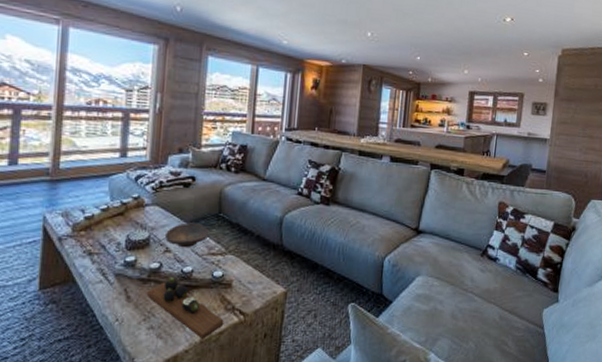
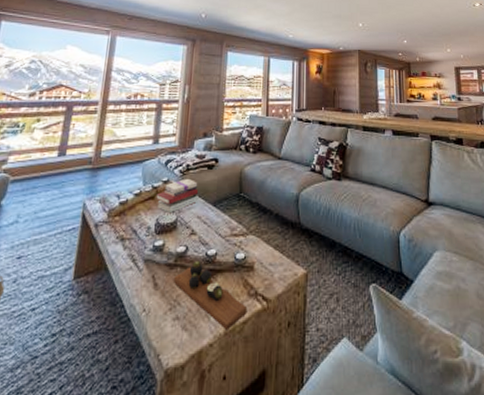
books: none [125,195,174,229] -> present [156,178,199,212]
decorative bowl: present [164,222,211,248] -> none [190,204,233,230]

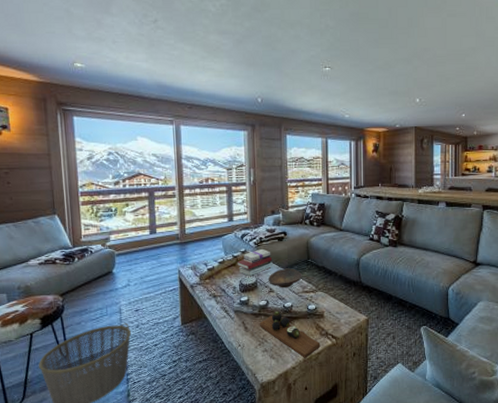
decorative bowl: none [190,204,233,230] -> present [268,268,303,288]

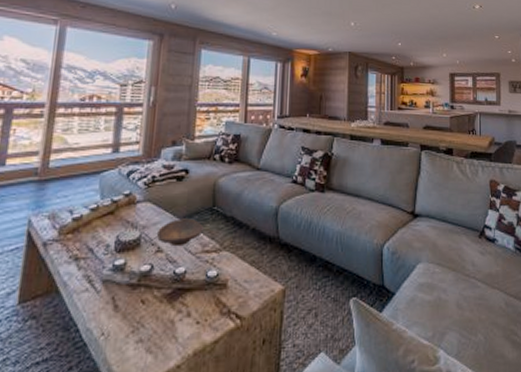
books: present [237,248,273,276] -> none [116,191,166,229]
decorative tray: present [260,311,321,359] -> none [137,279,219,351]

